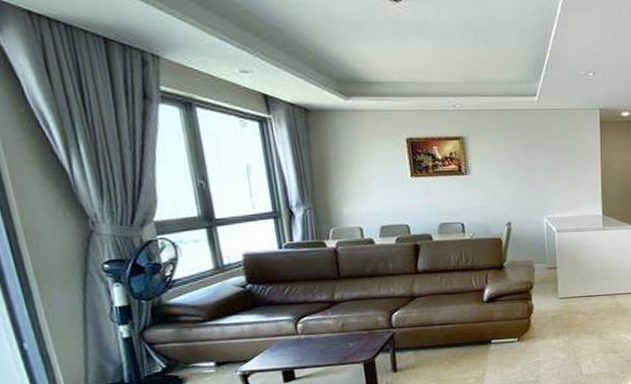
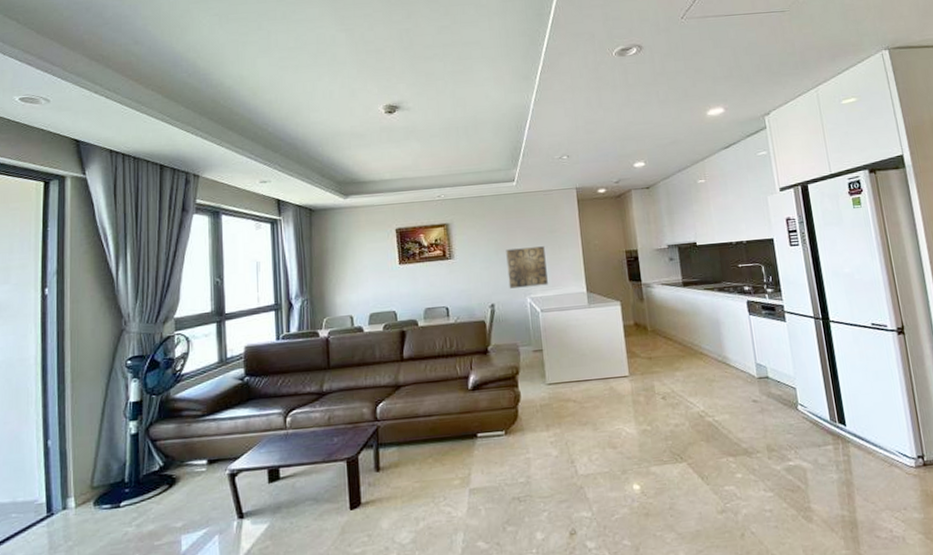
wall art: none [524,167,565,208] -> present [506,246,548,289]

